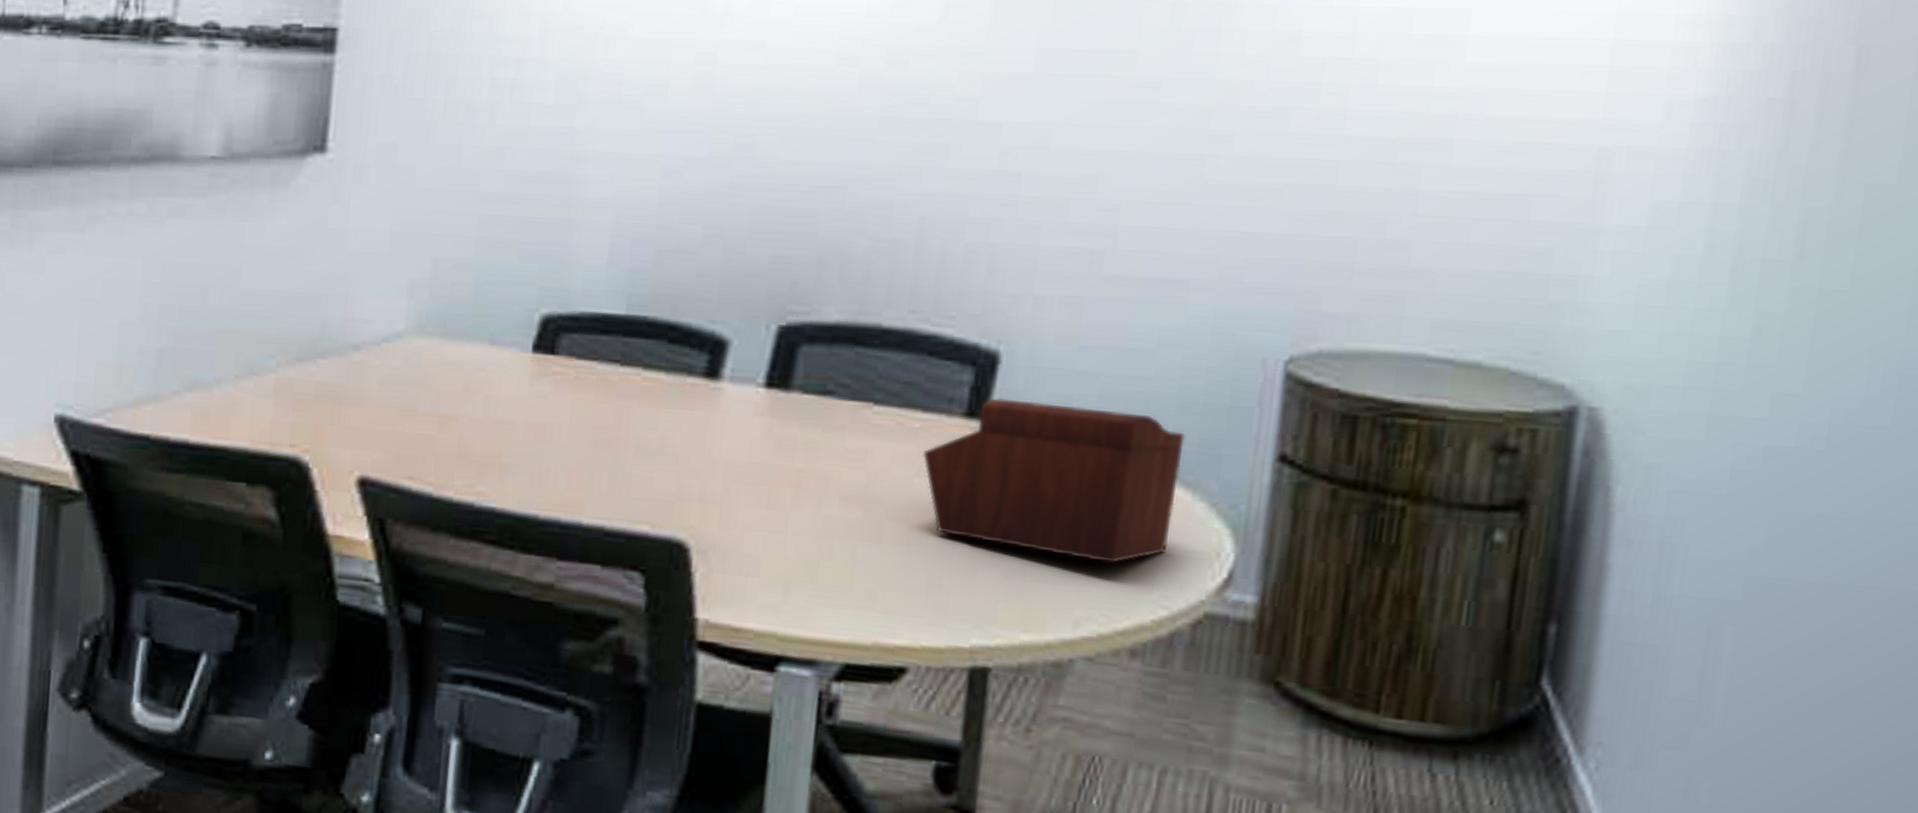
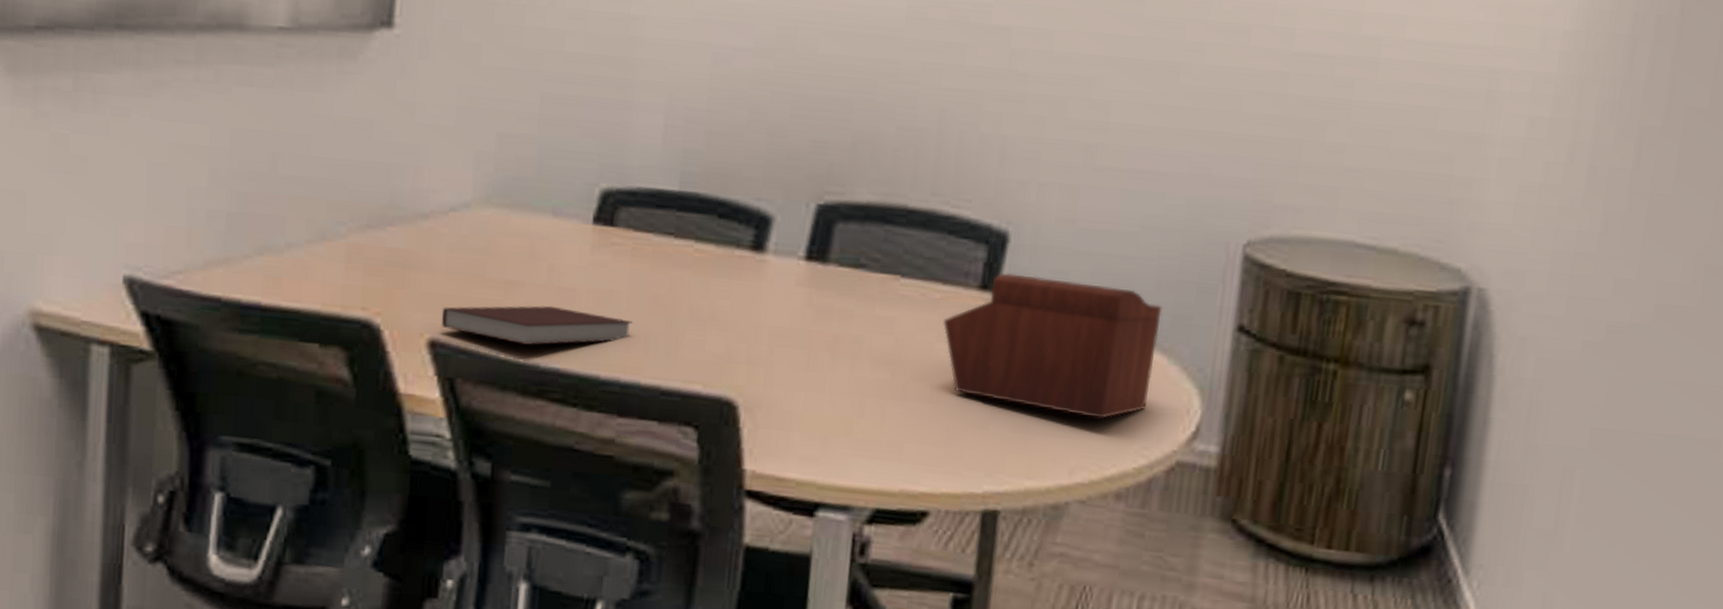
notebook: none [371,440,574,483] -> present [441,305,633,345]

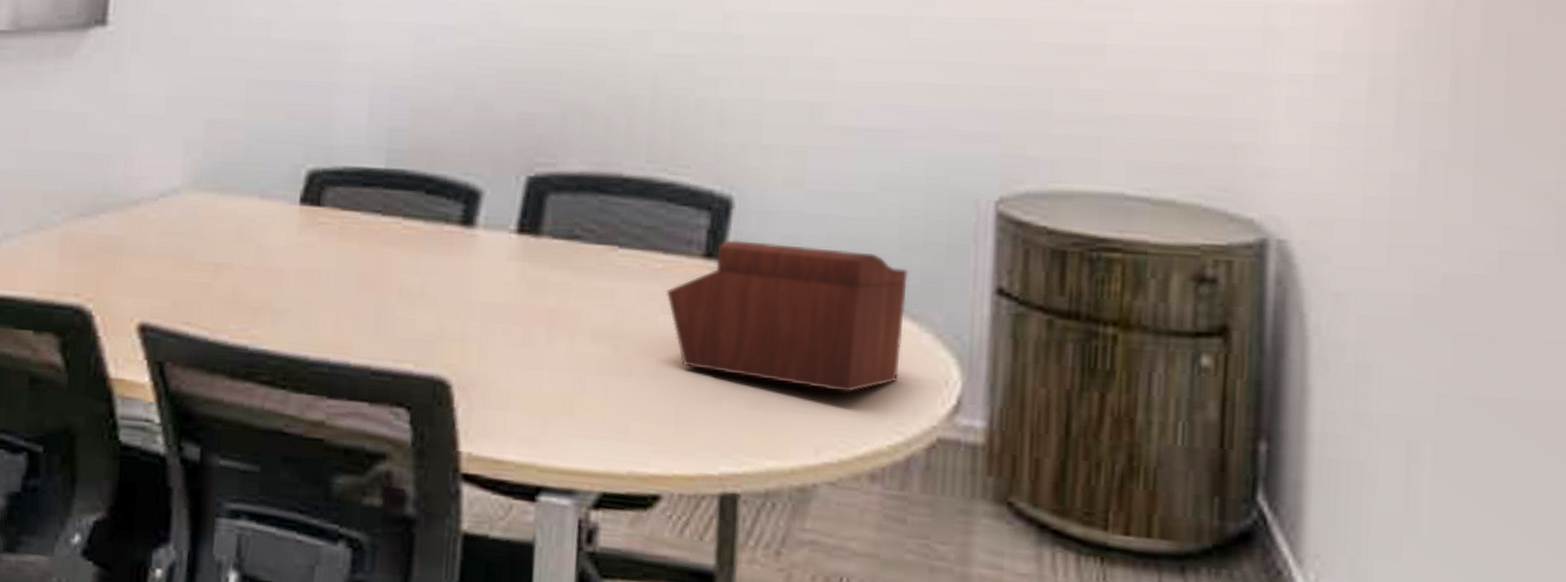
notebook: present [441,305,633,345] -> none [151,287,341,327]

